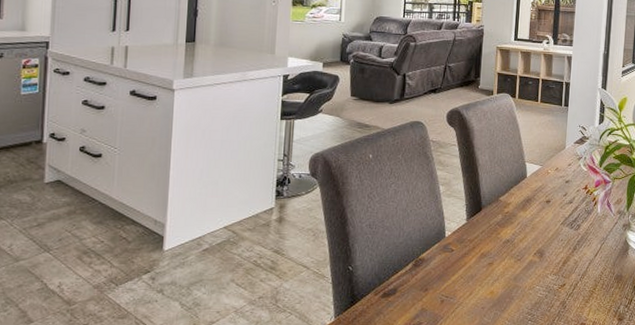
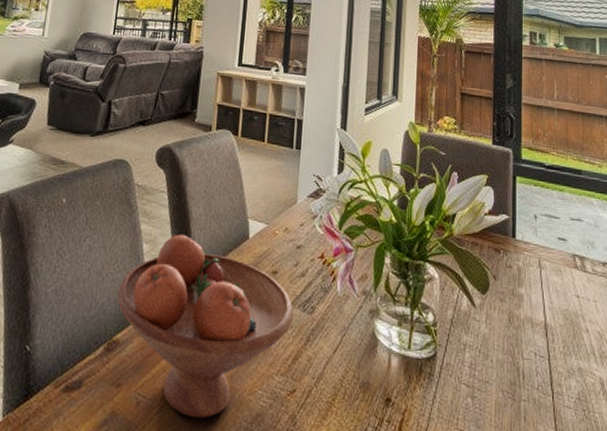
fruit bowl: none [420,177,564,309] -> present [117,234,294,419]

